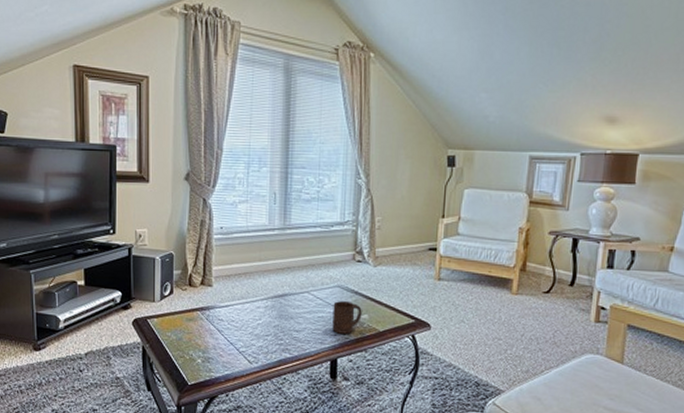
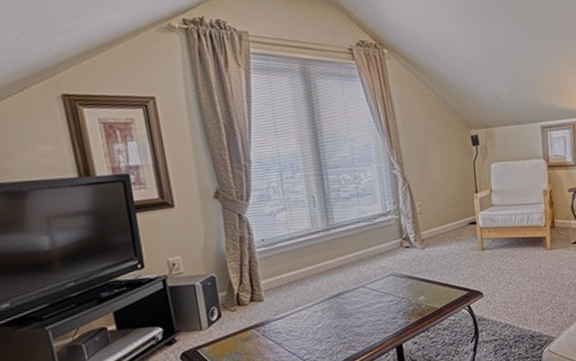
cup: present [332,301,362,334] -> none [389,287,419,320]

